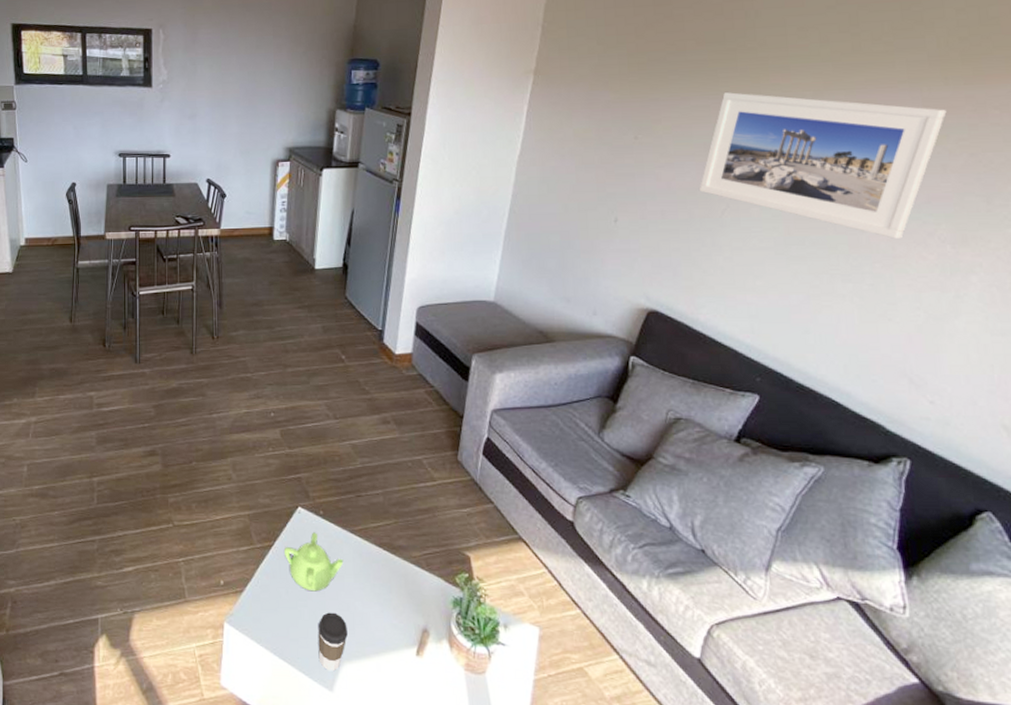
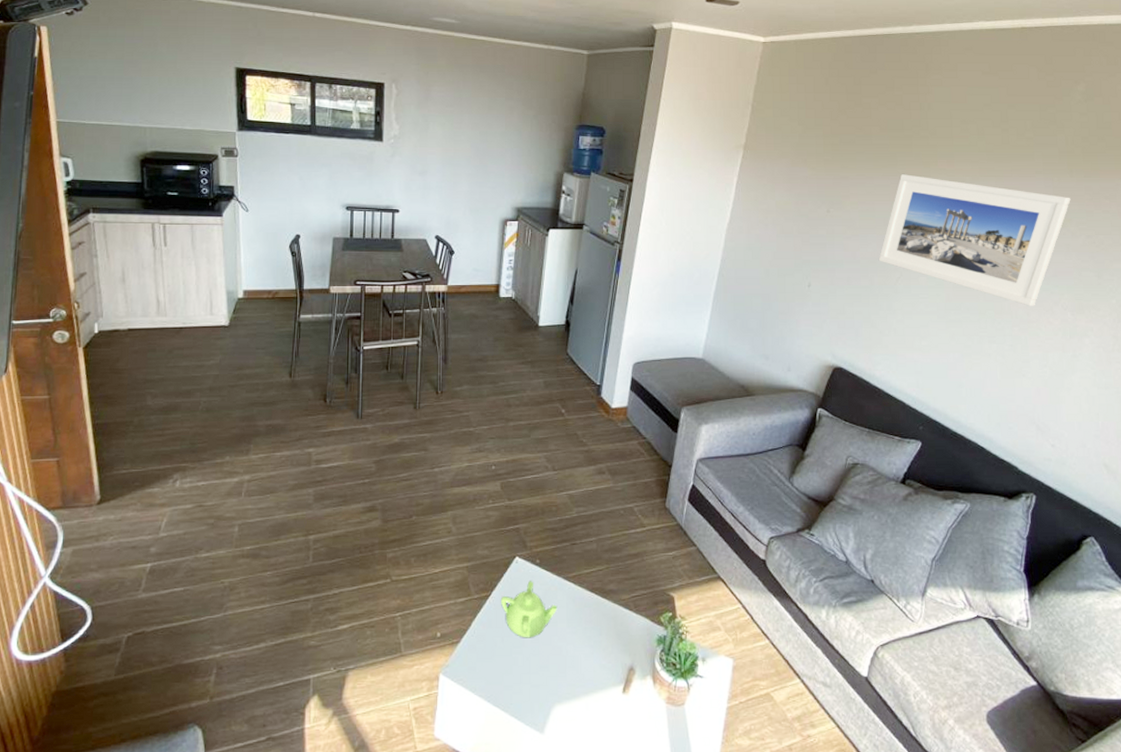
coffee cup: present [318,612,348,672] -> none [531,657,559,714]

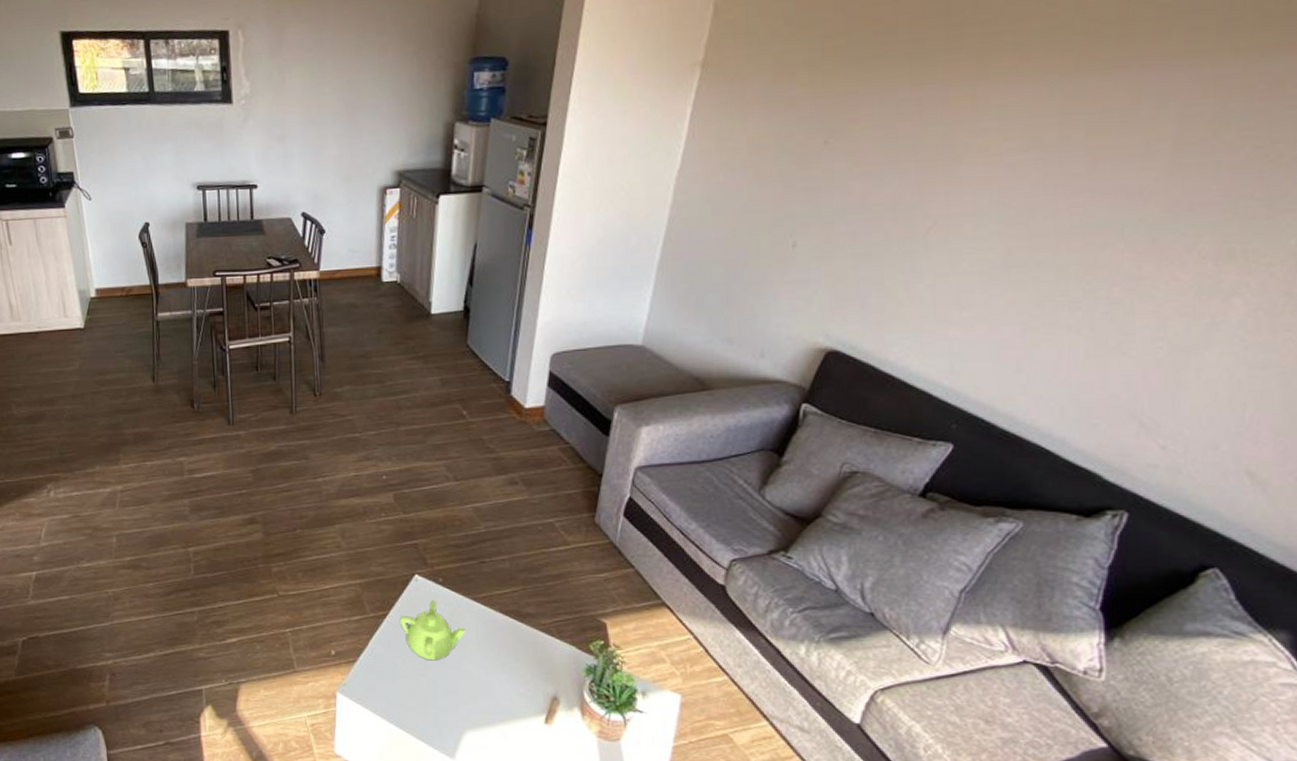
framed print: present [878,174,1071,306] -> none [900,79,1231,256]

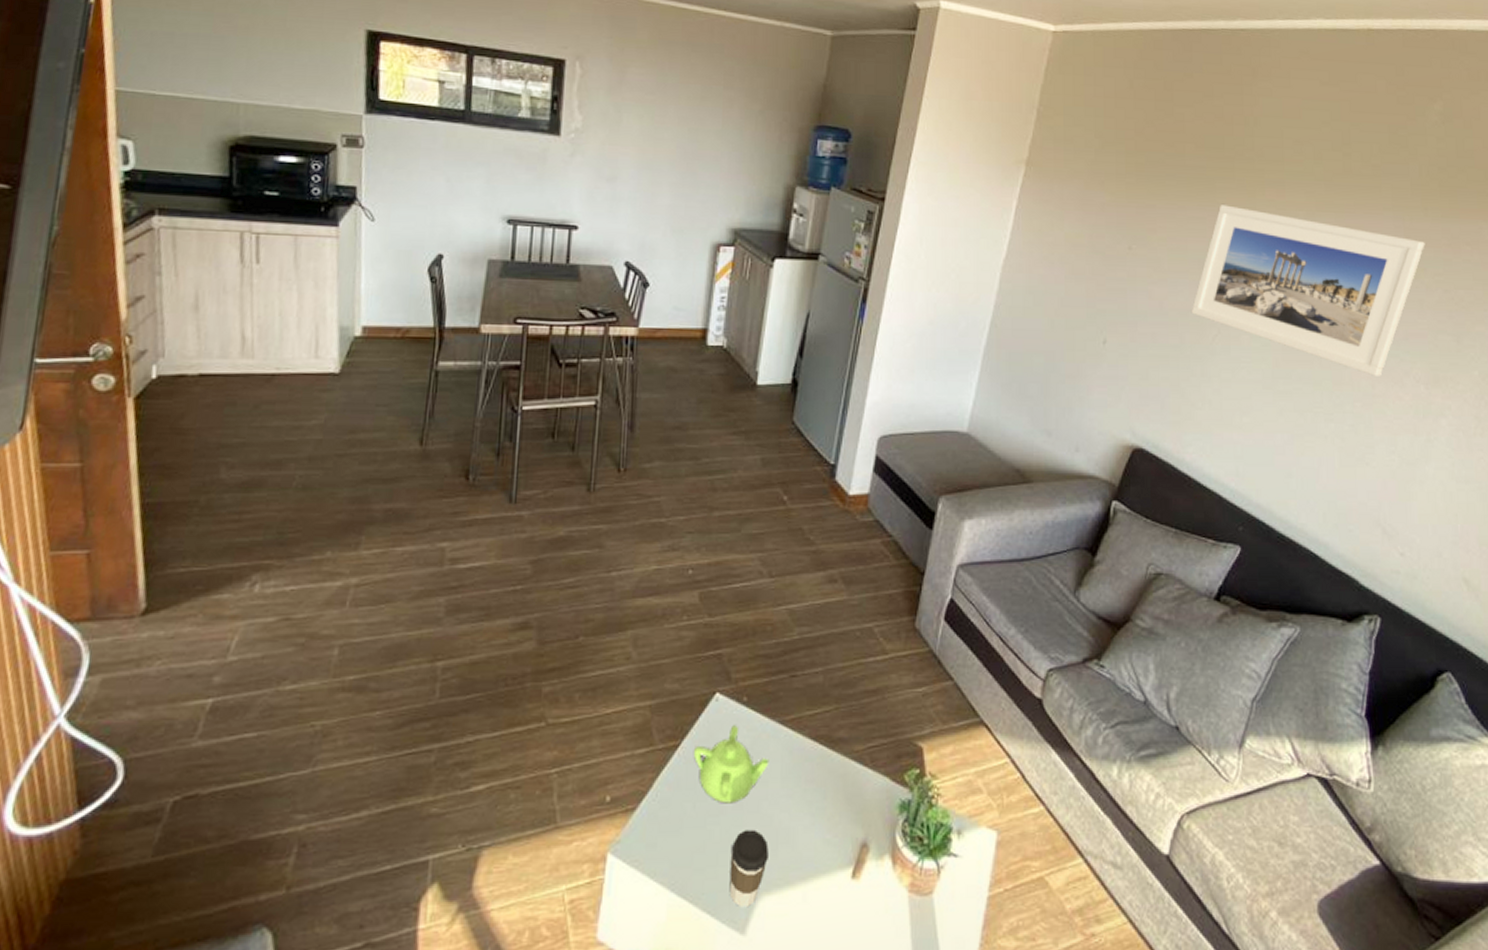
coffee cup: none [438,681,470,740] -> present [729,829,769,908]
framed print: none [900,79,1231,256] -> present [1191,205,1425,376]

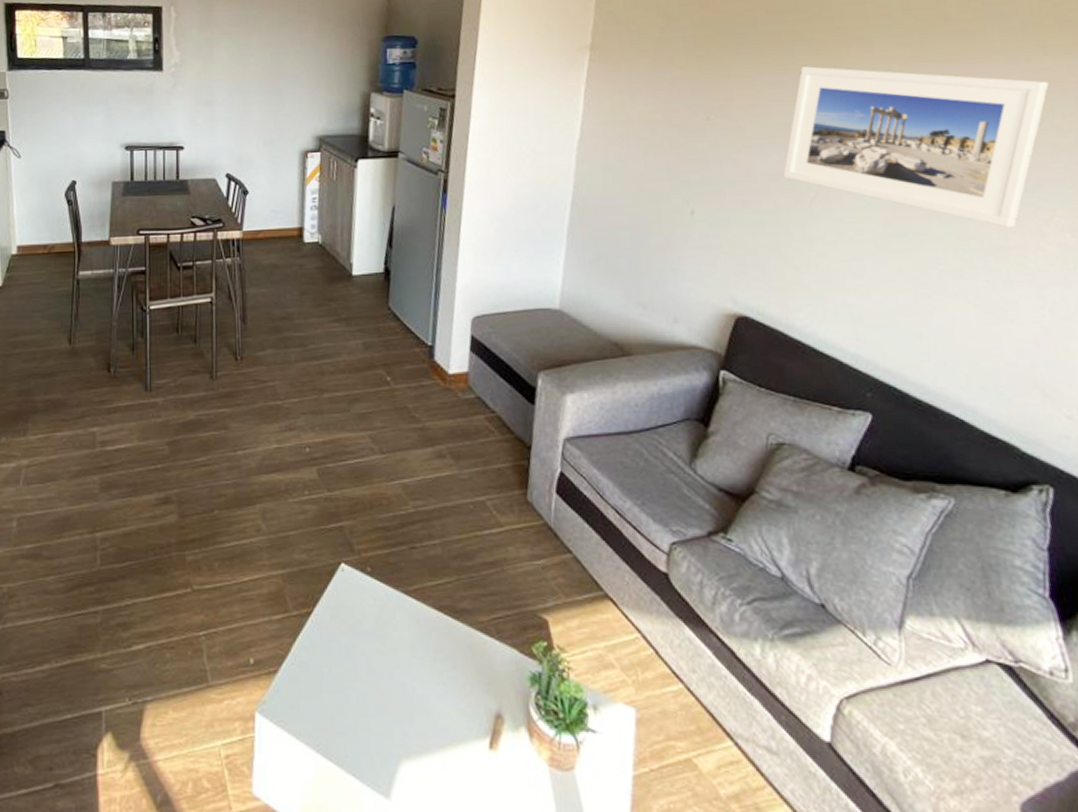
teapot: present [693,725,769,804] -> none [325,594,398,670]
coffee cup: present [729,829,769,908] -> none [369,696,405,773]

